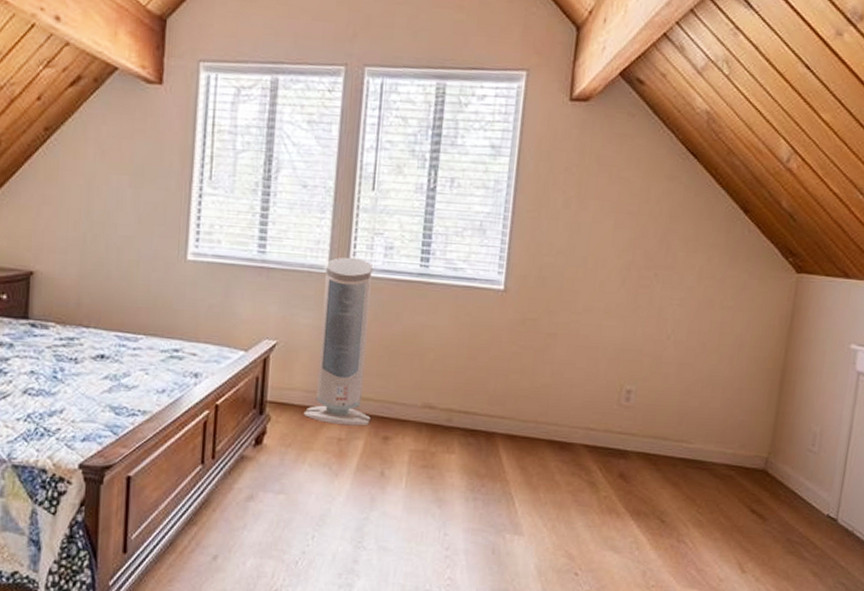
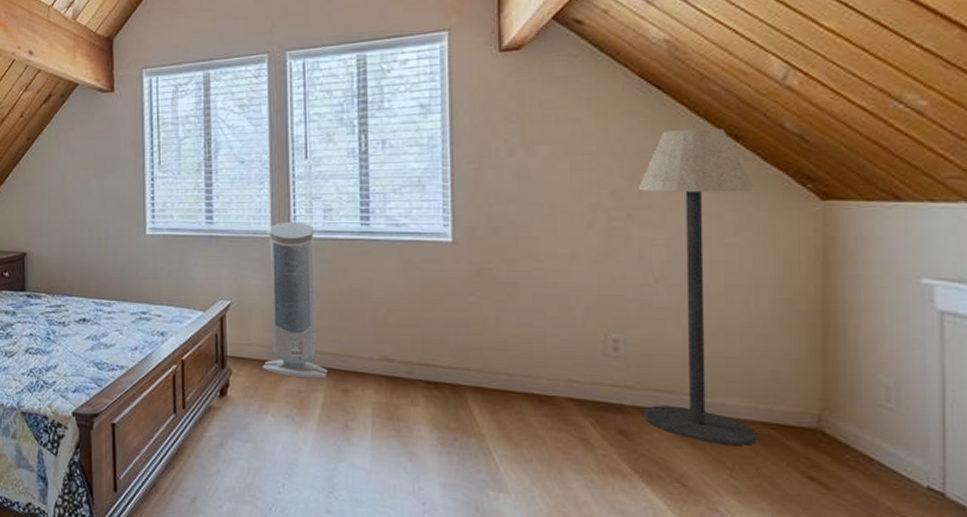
floor lamp: none [640,198,753,486] -> present [638,129,757,446]

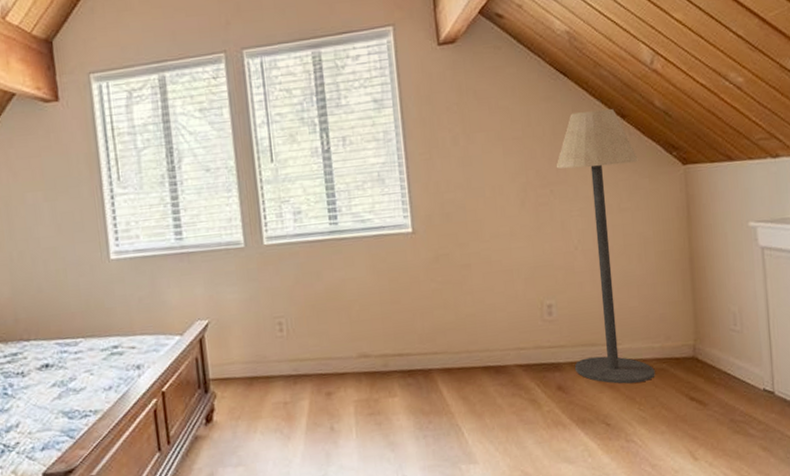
air purifier: present [262,221,328,379] -> none [242,227,311,390]

